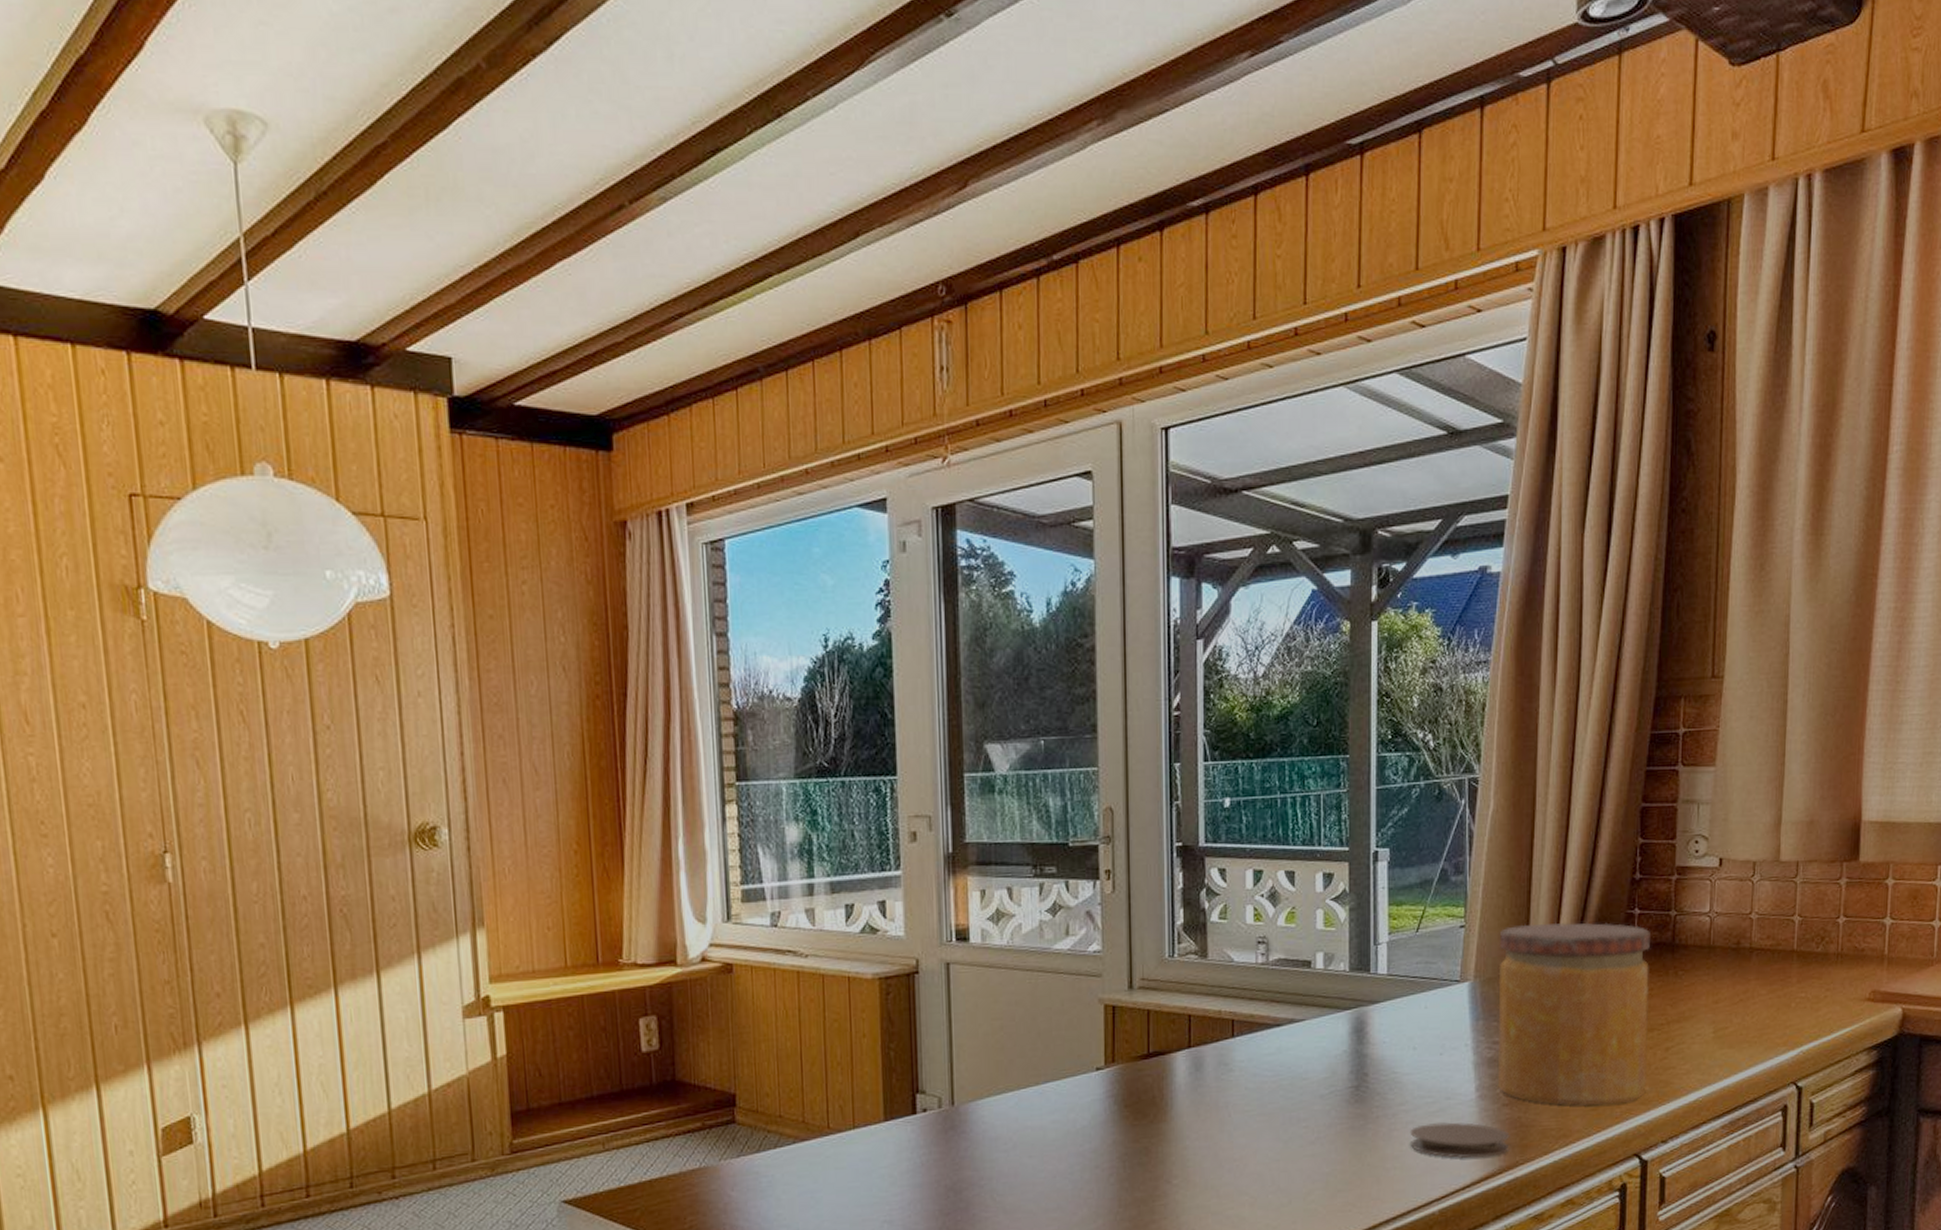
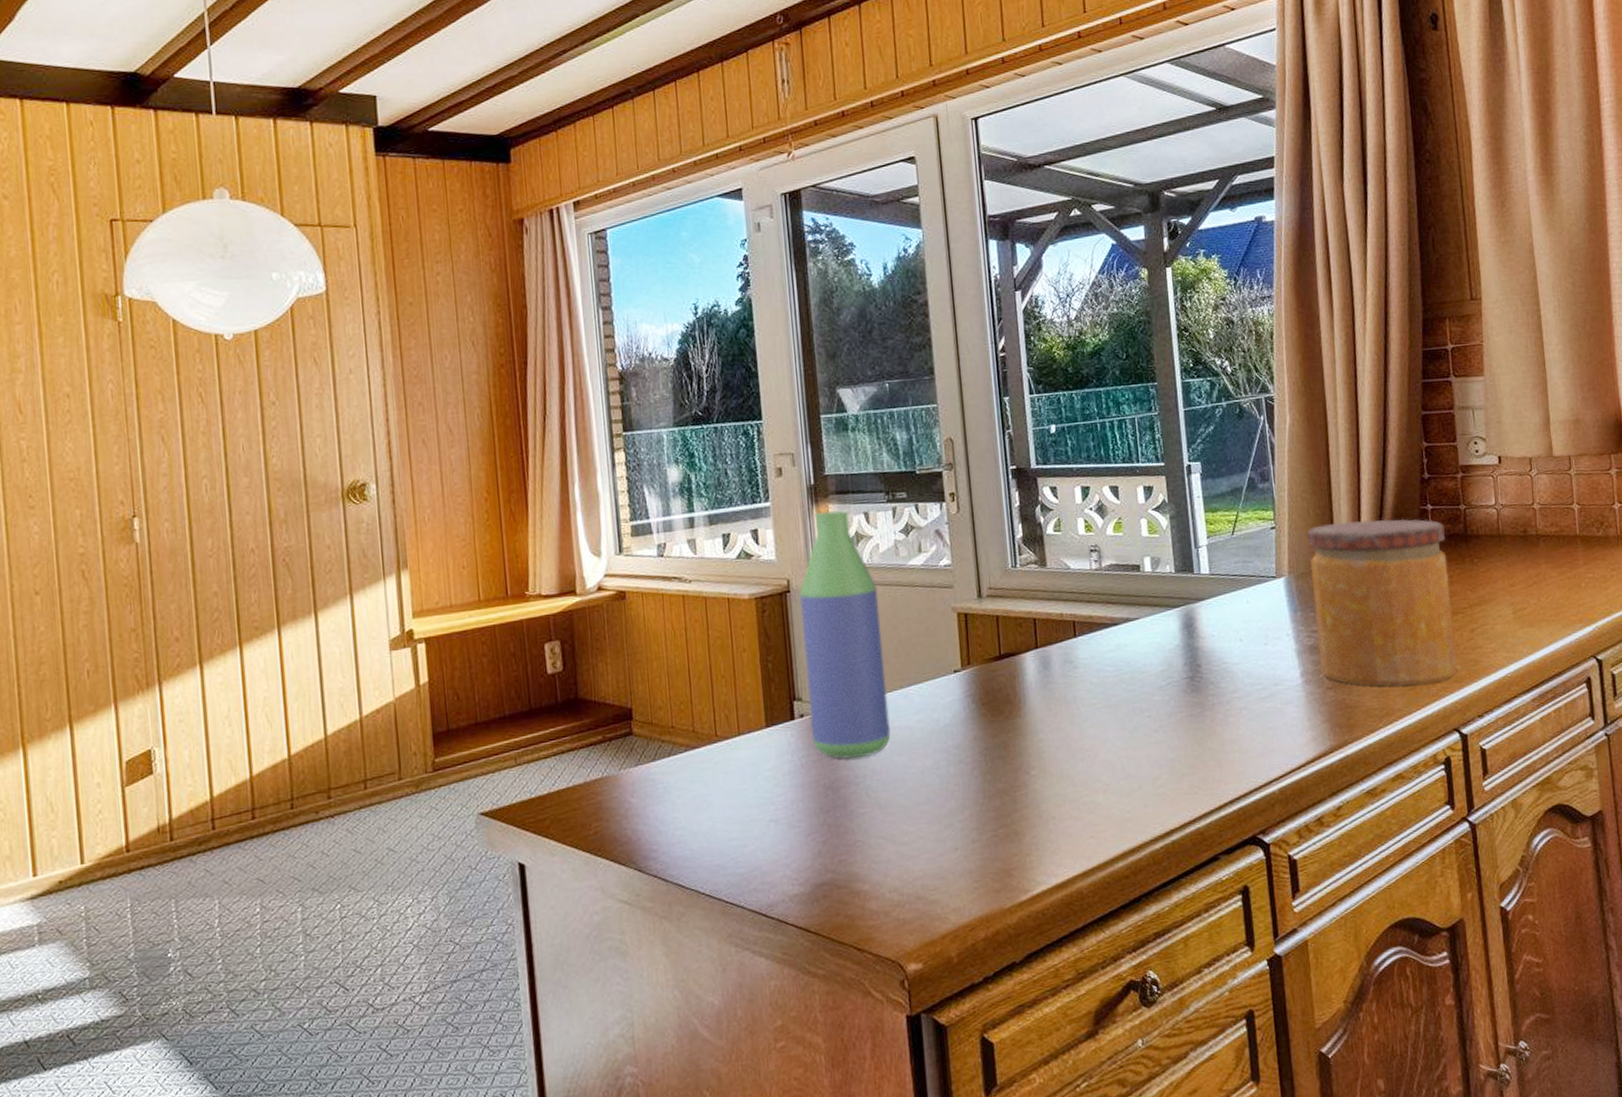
bottle: none [929,883,1022,1159] -> present [799,510,891,760]
coaster: present [1410,1122,1510,1159] -> none [1244,706,1338,740]

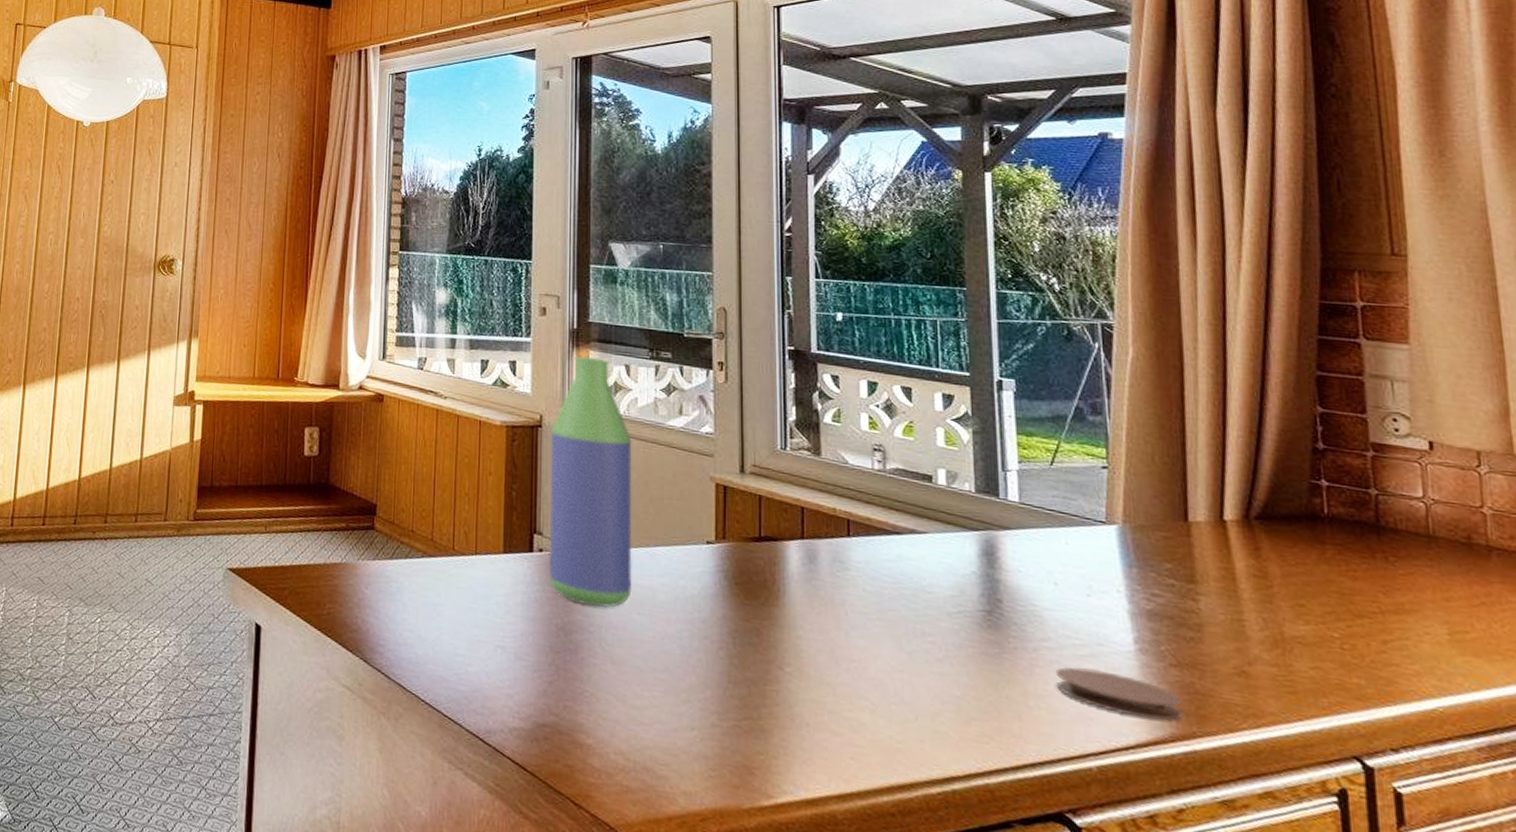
coaster: none [1244,706,1338,740] -> present [1055,667,1183,721]
jar: present [1307,518,1458,687] -> none [1150,475,1361,694]

